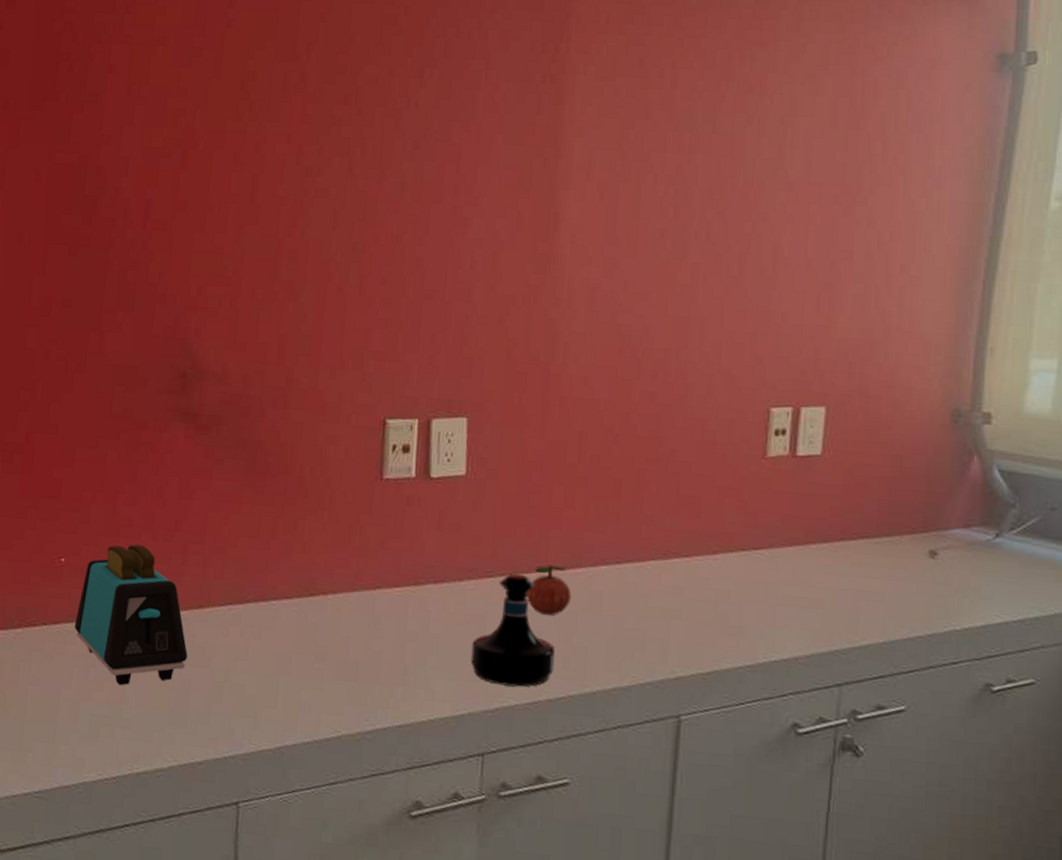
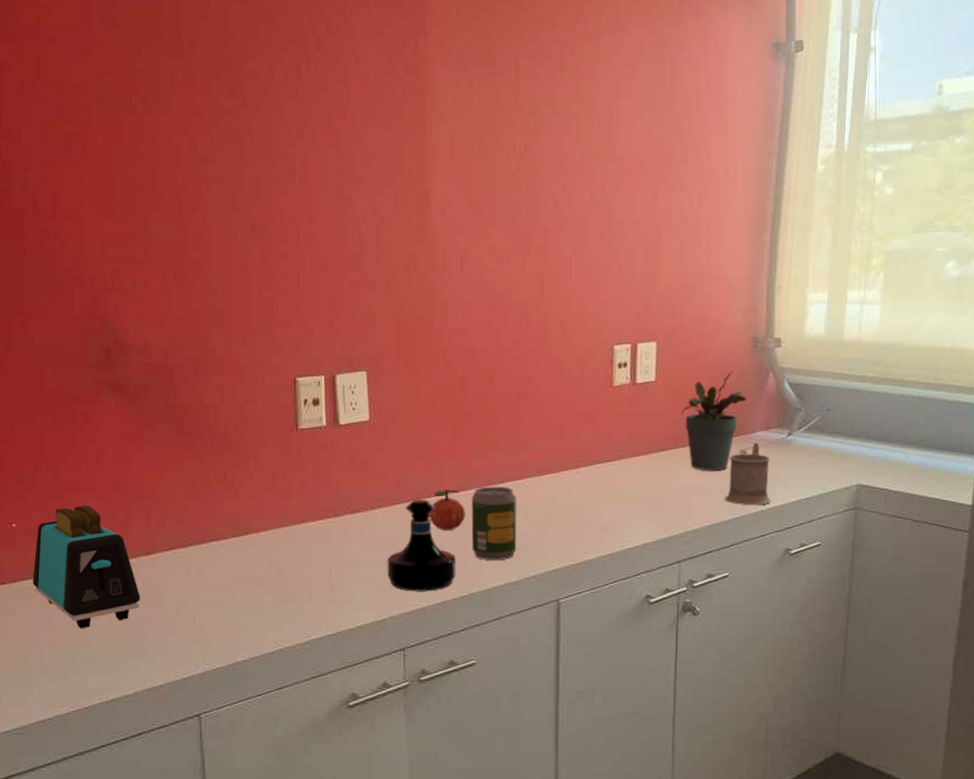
soda can: none [575,566,635,658] -> present [471,486,517,560]
potted plant: none [852,449,942,574] -> present [681,371,747,471]
mug: none [905,541,969,623] -> present [725,442,771,506]

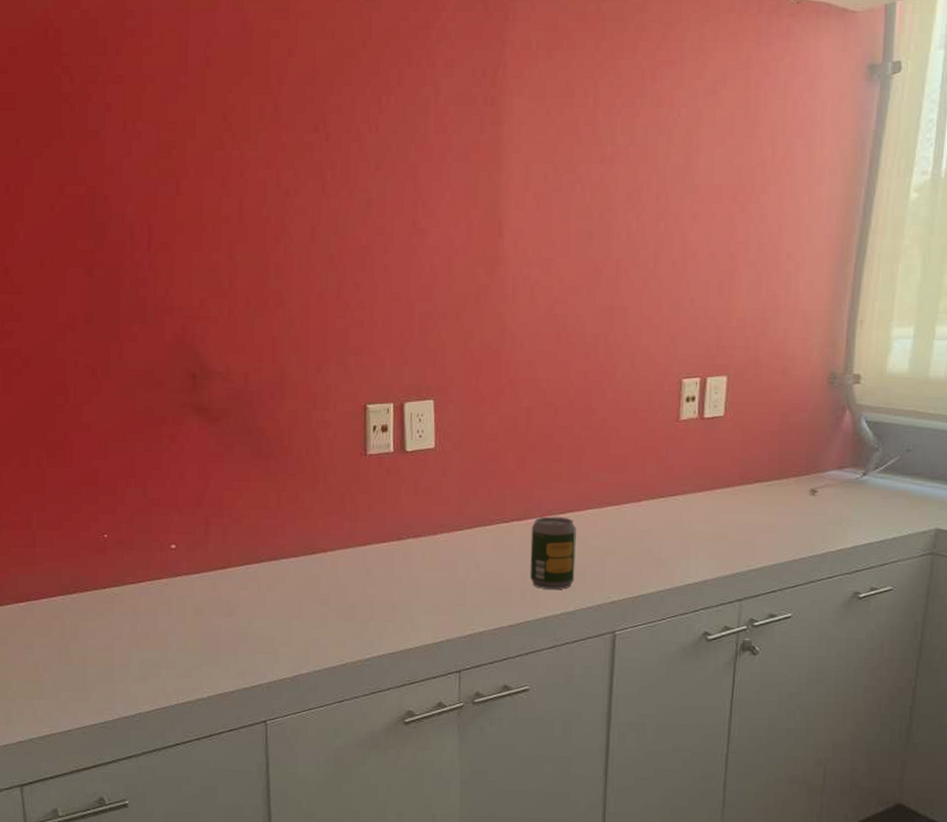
toaster: present [32,506,140,629] -> none [120,520,216,635]
tequila bottle: present [387,499,455,592] -> none [446,526,513,617]
apple: present [429,489,465,531] -> none [489,518,525,559]
potted plant: present [681,371,747,471] -> none [749,407,821,509]
mug: present [725,442,771,506] -> none [791,481,842,547]

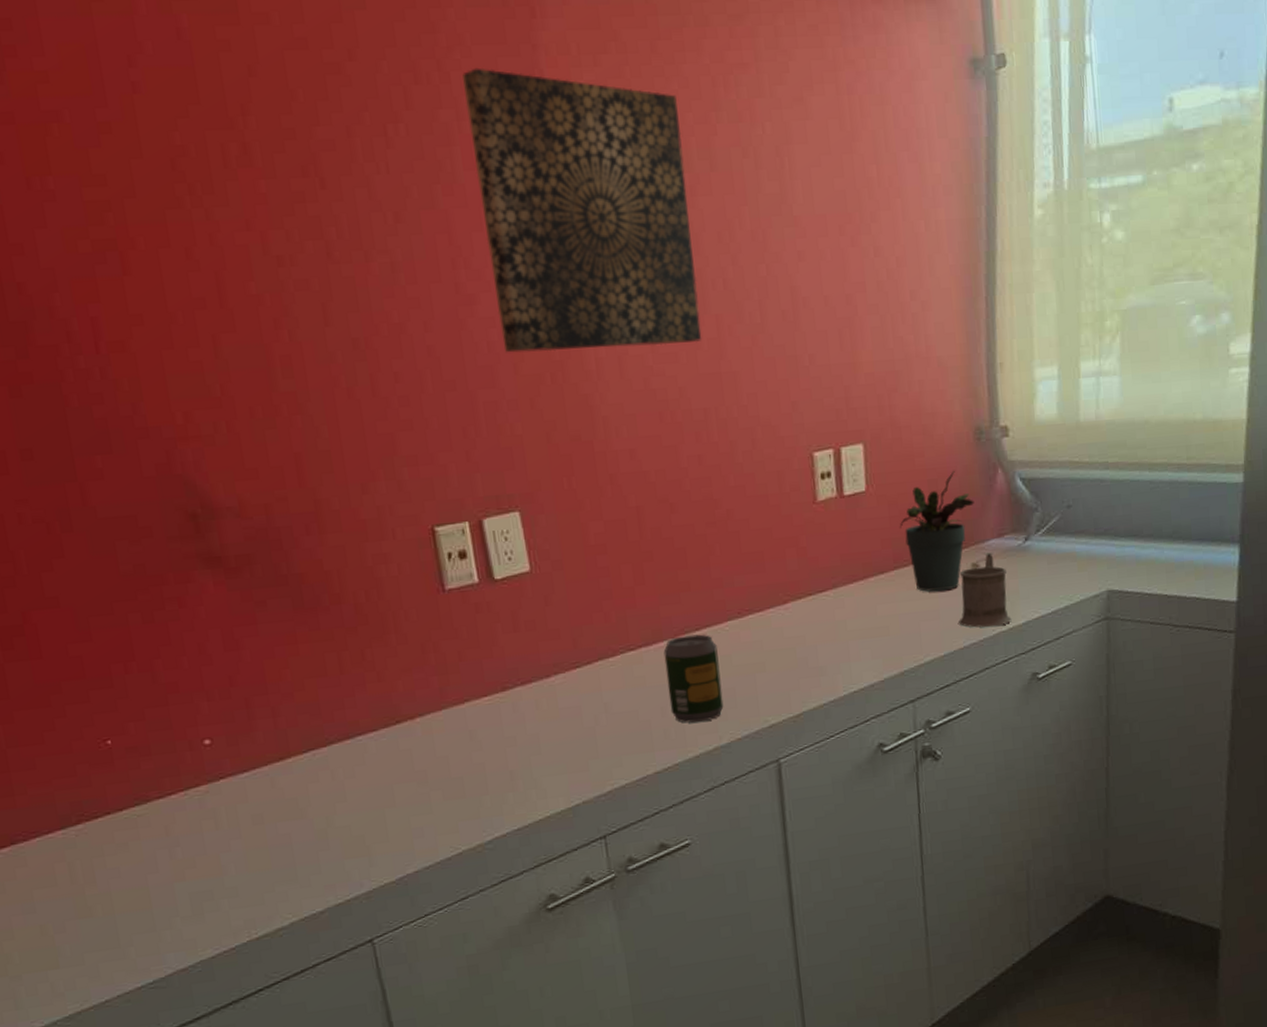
wall art: none [442,56,610,281] -> present [463,67,702,353]
potted plant: none [749,407,821,509] -> present [899,470,975,593]
mug: none [791,481,842,547] -> present [958,552,1012,628]

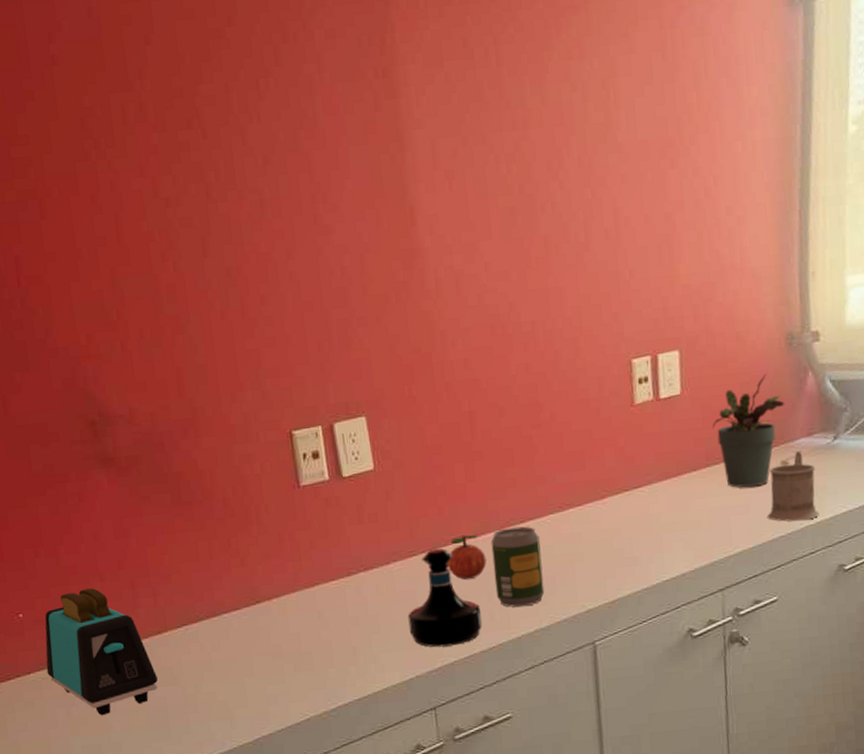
toaster: none [139,709,280,857] -> present [44,588,158,716]
wall art: present [463,67,702,353] -> none [324,24,532,276]
tequila bottle: none [572,659,655,770] -> present [408,548,482,648]
apple: none [615,643,659,694] -> present [447,534,487,580]

